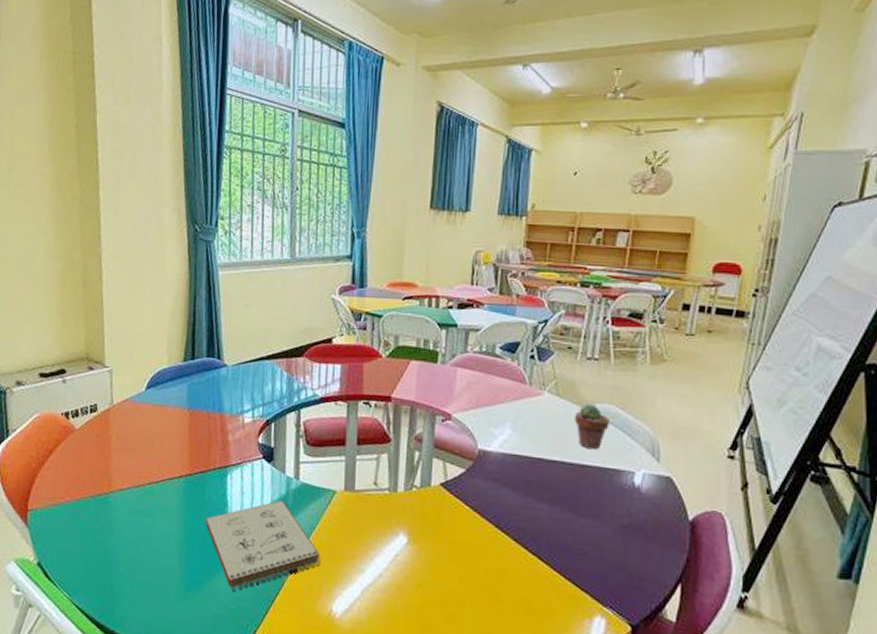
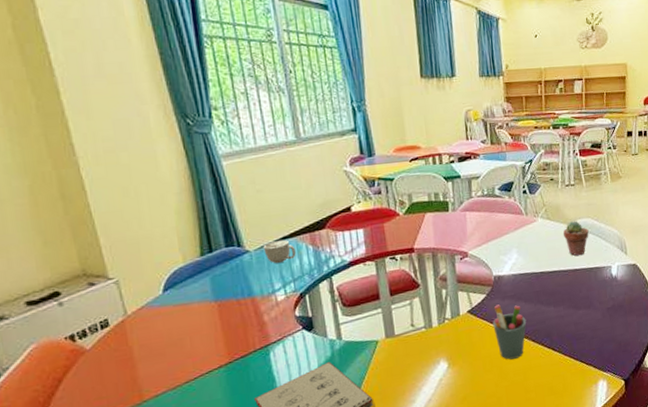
mug: none [240,360,270,384] -> present [263,240,296,264]
pen holder: none [468,484,510,556] -> present [493,304,527,360]

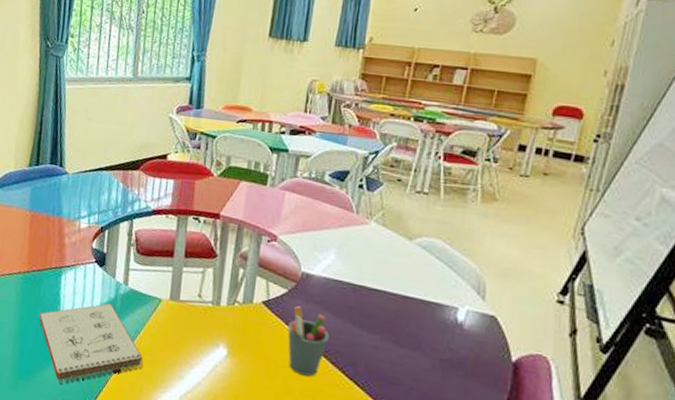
mug: present [263,240,296,264] -> none [80,169,108,193]
potted succulent: present [563,220,589,256] -> none [399,236,436,282]

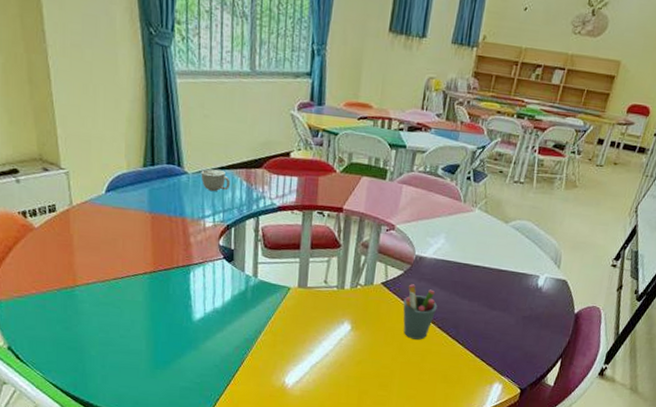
notepad: present [39,303,144,385] -> none [170,295,276,369]
mug: none [80,169,108,193] -> present [200,169,230,192]

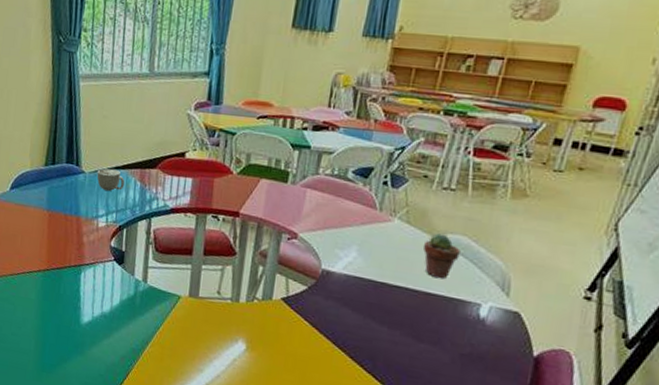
pen holder: present [403,284,438,340] -> none [306,302,349,370]
potted succulent: none [497,220,526,258] -> present [422,233,460,279]

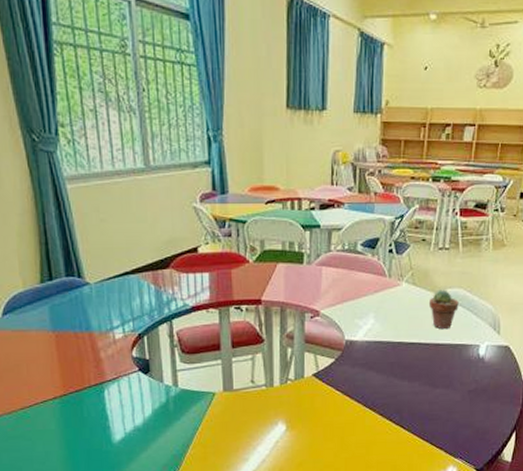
mug: present [96,168,125,192] -> none [104,276,137,300]

